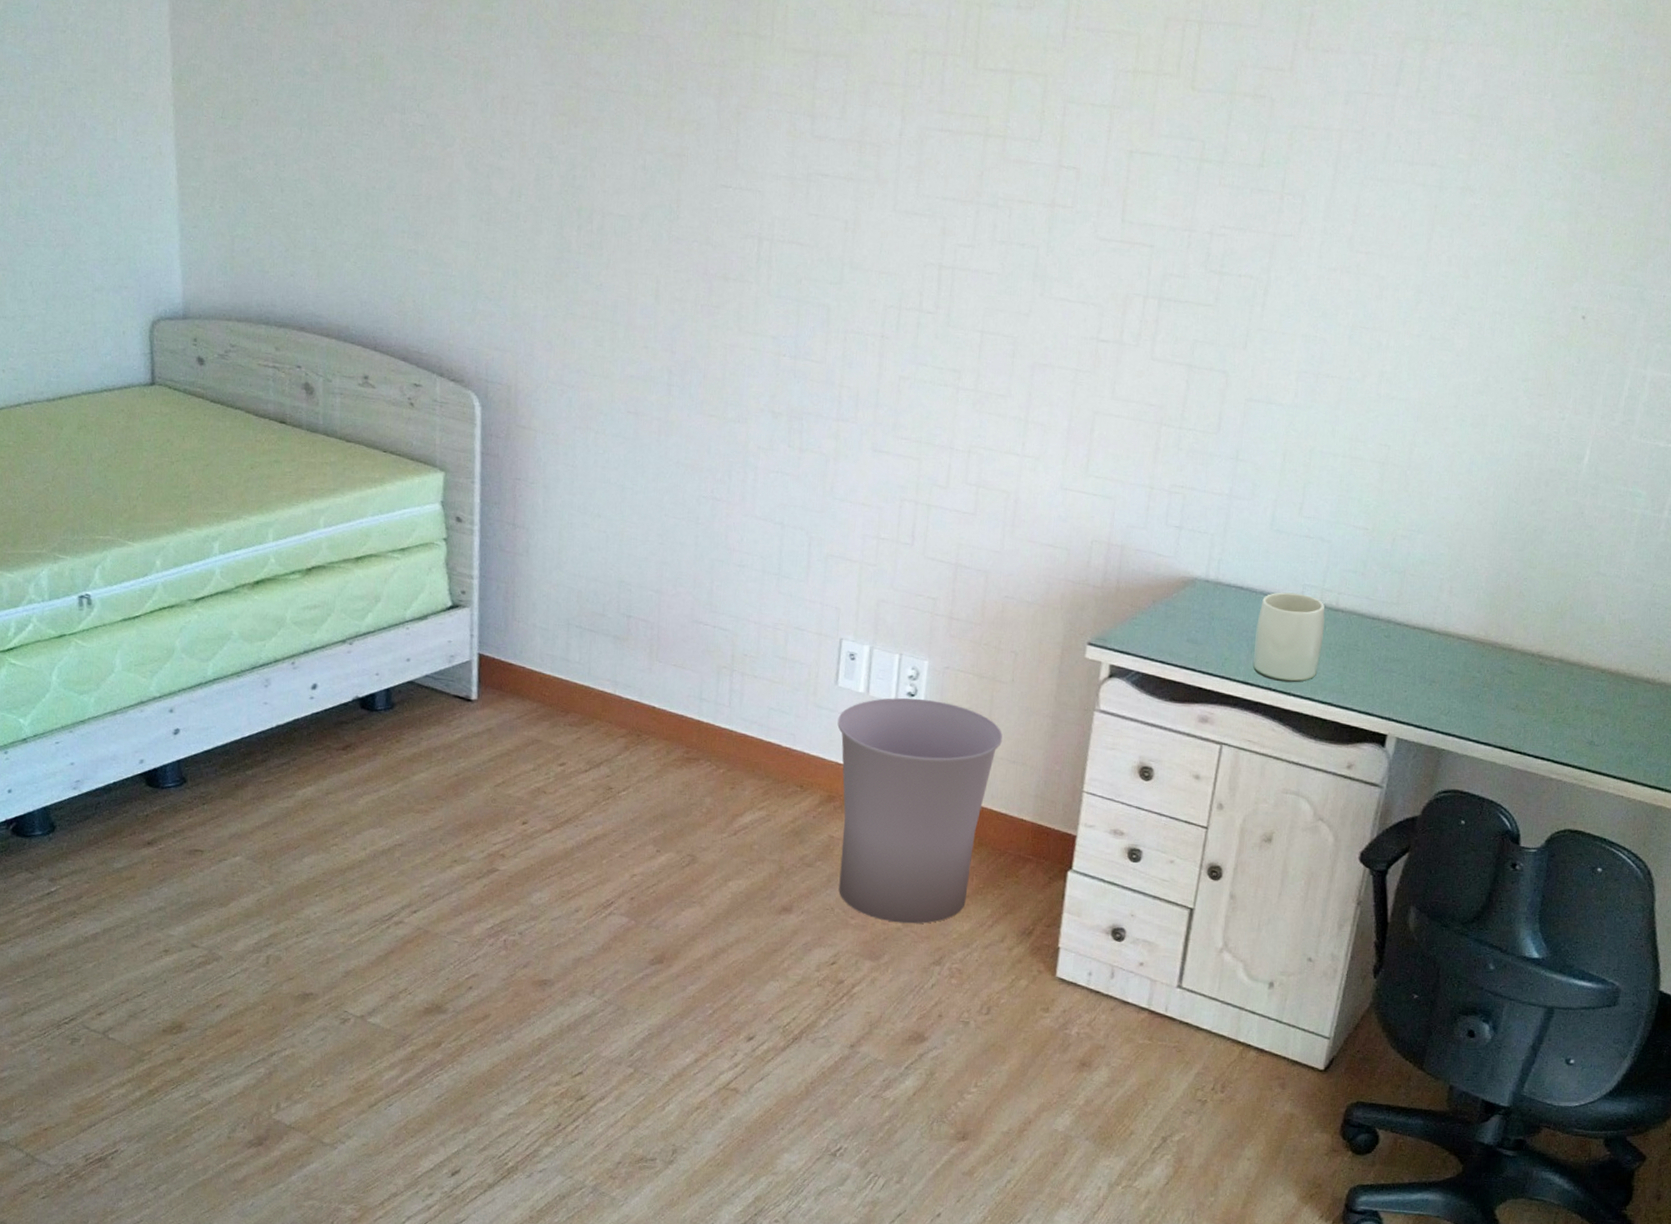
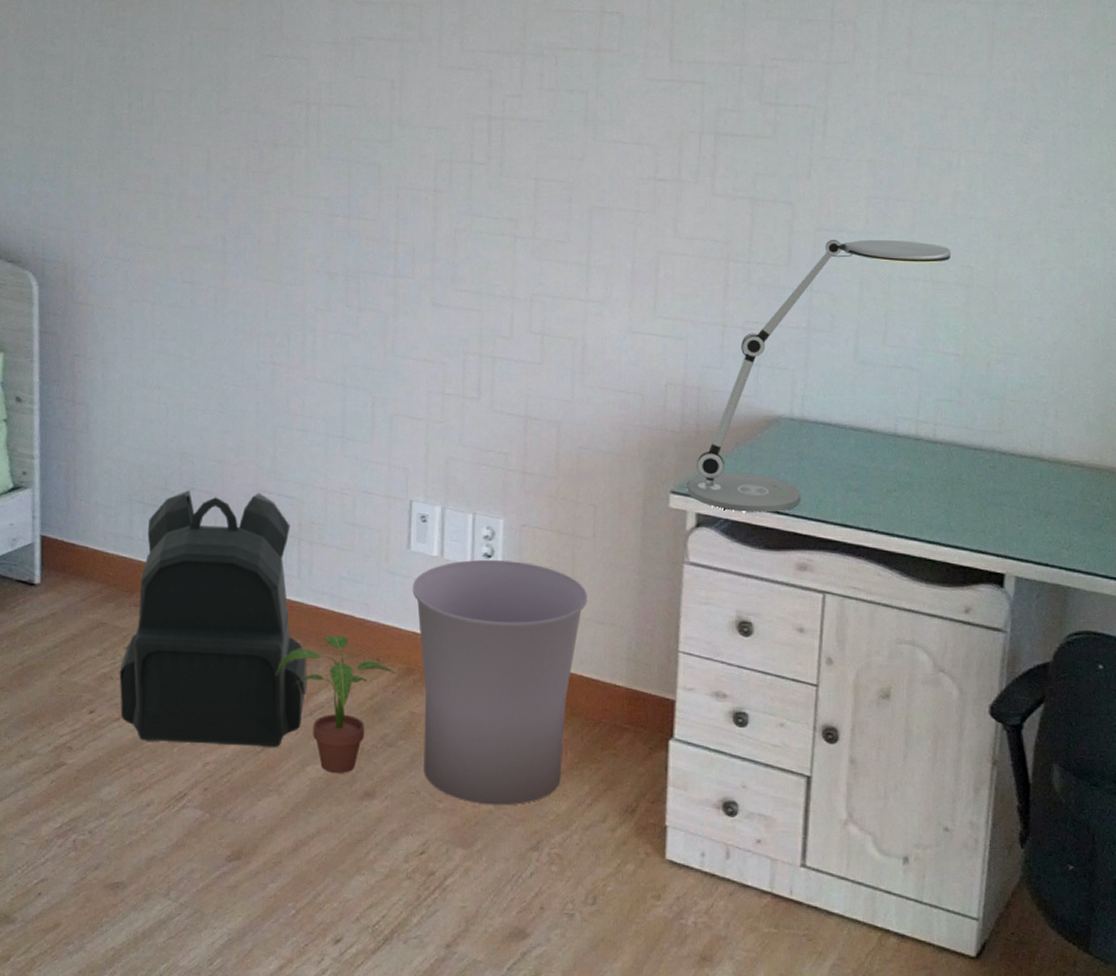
backpack: none [552,617,734,864] -> present [119,490,307,748]
potted plant: none [704,762,818,889] -> present [276,635,396,773]
desk lamp: none [1103,410,1372,668] -> present [686,239,952,513]
mug: present [1253,592,1325,683] -> none [848,426,924,523]

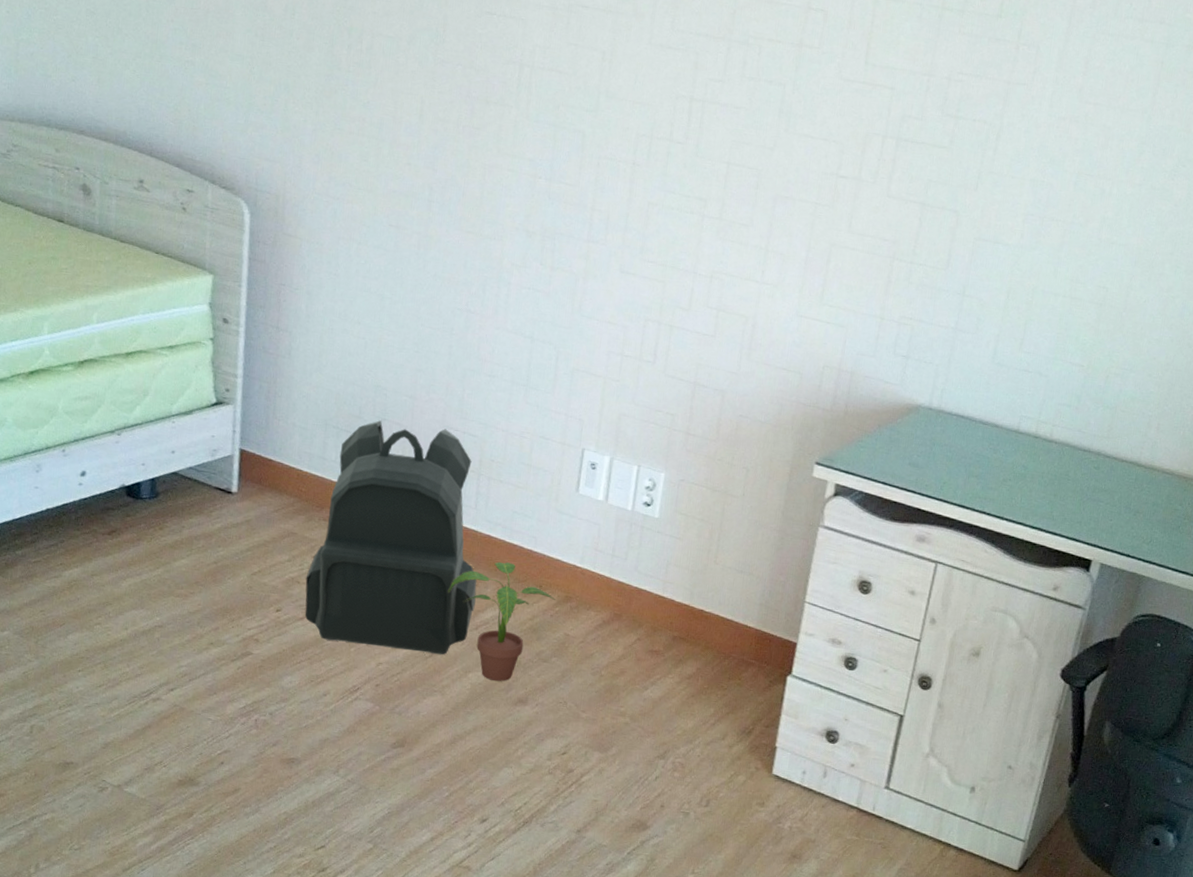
waste bin: present [412,559,587,806] -> none [572,506,732,720]
desk lamp: present [686,239,952,513] -> none [829,249,1092,490]

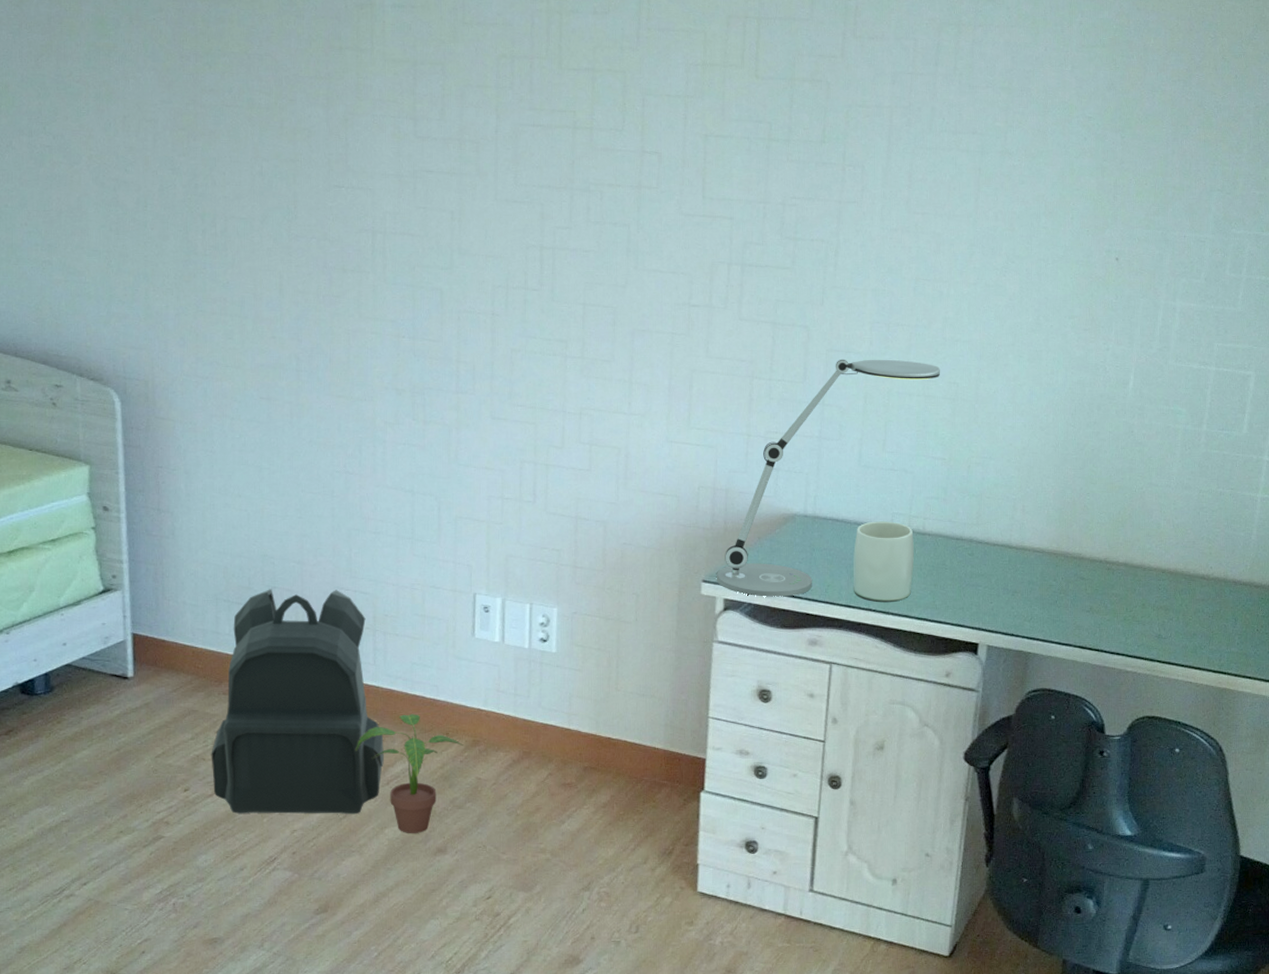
desk lamp: none [829,249,1092,490] -> present [716,359,941,597]
mug: none [970,422,1040,508] -> present [852,521,915,603]

